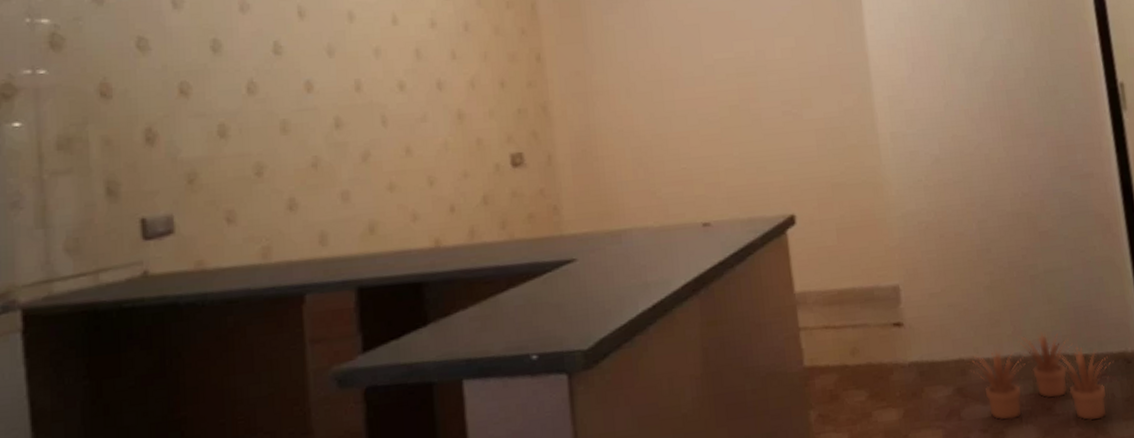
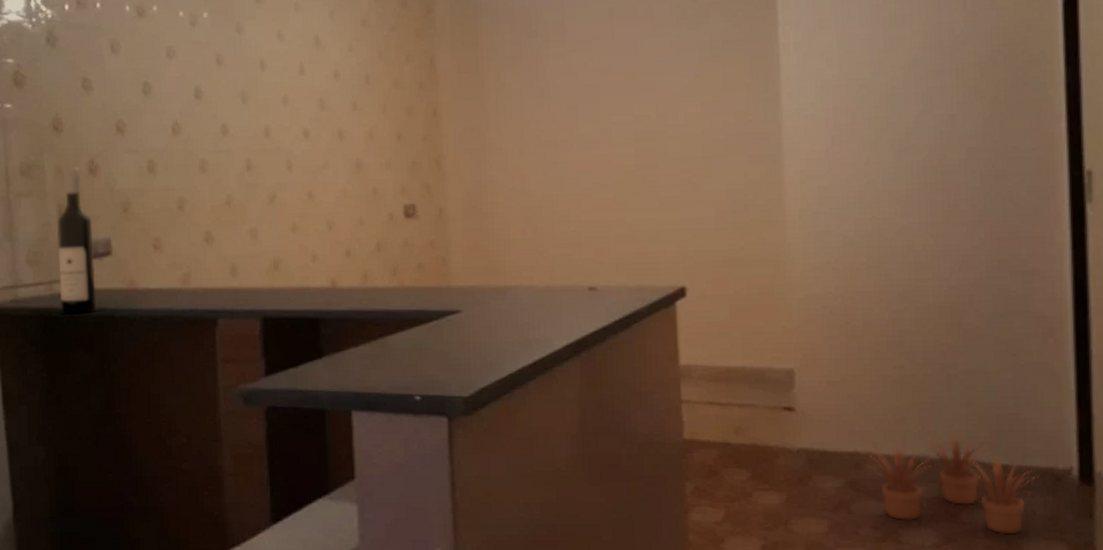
bottle: none [104,137,156,307] -> present [56,167,97,315]

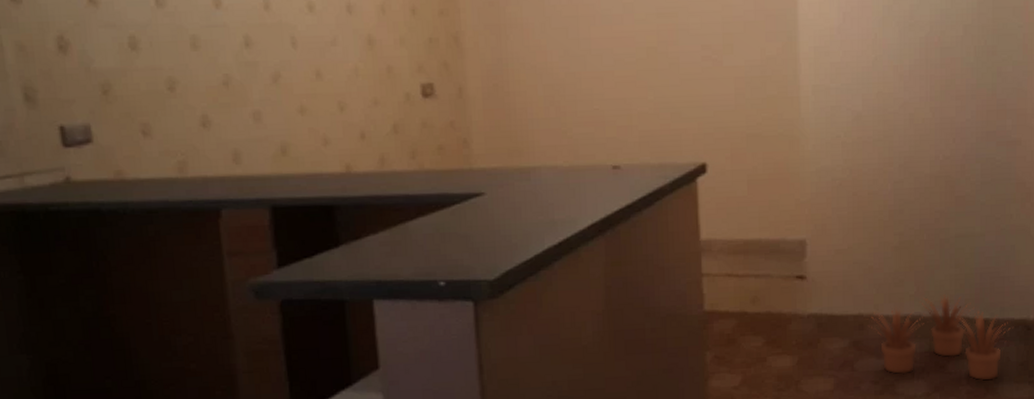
bottle: present [56,167,97,315] -> none [23,44,79,210]

